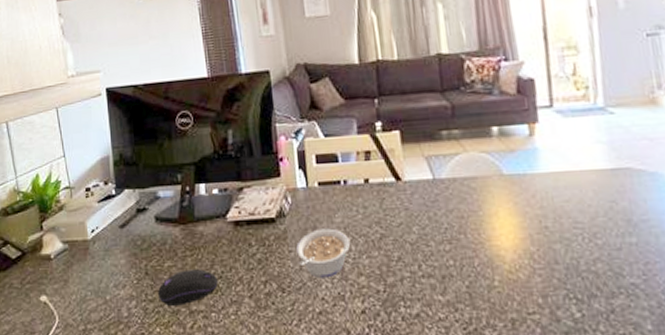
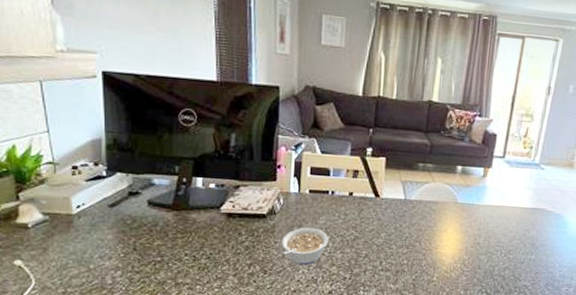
computer mouse: present [158,269,218,306] -> none [145,249,206,278]

